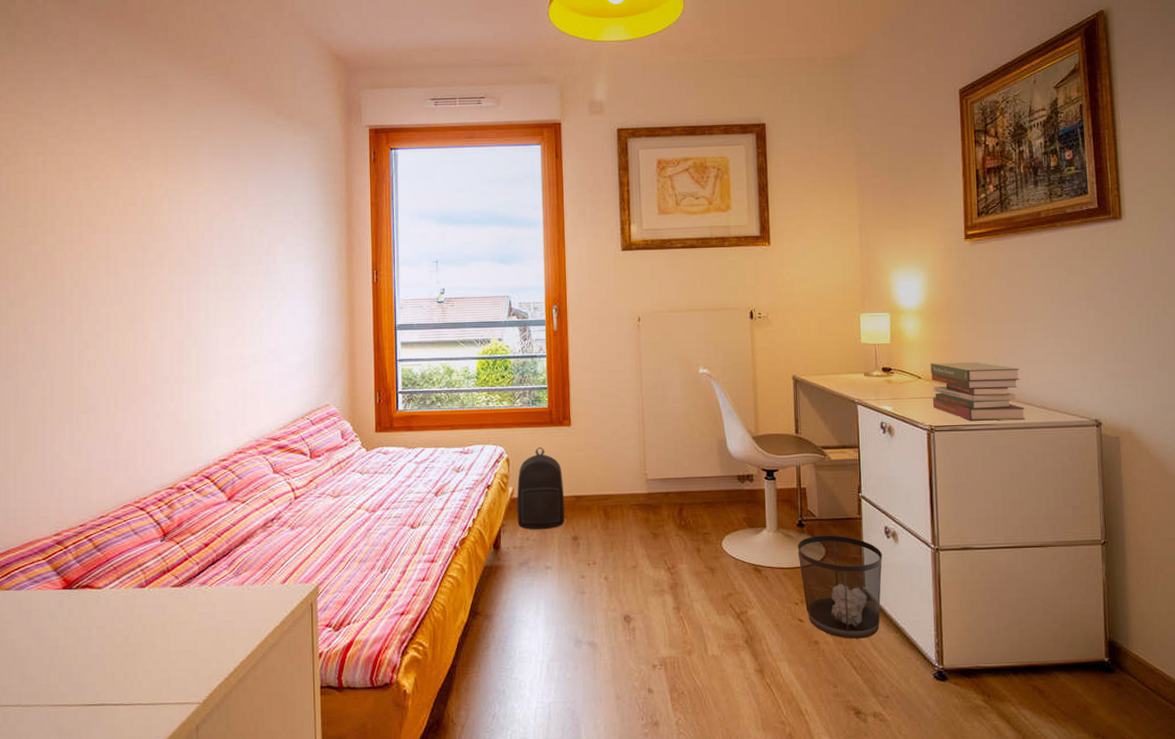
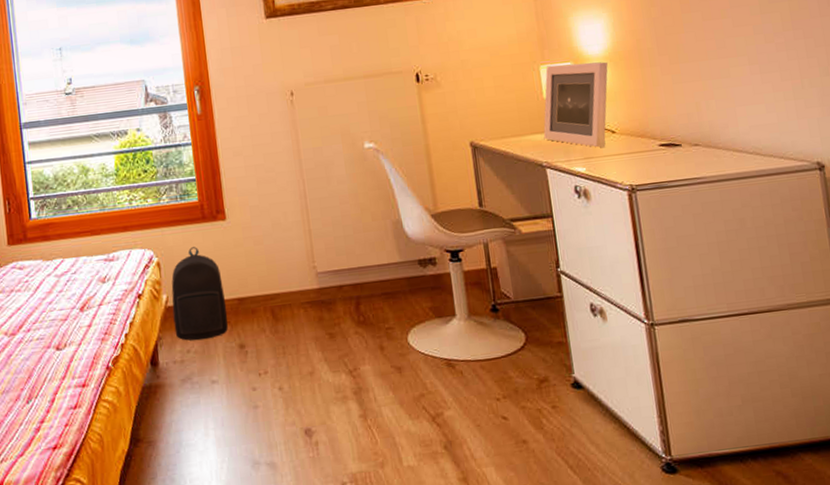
waste bin: present [797,535,883,639] -> none [493,318,595,435]
picture frame: none [857,314,920,391] -> present [543,62,608,148]
books: present [930,361,1025,421] -> none [624,108,738,176]

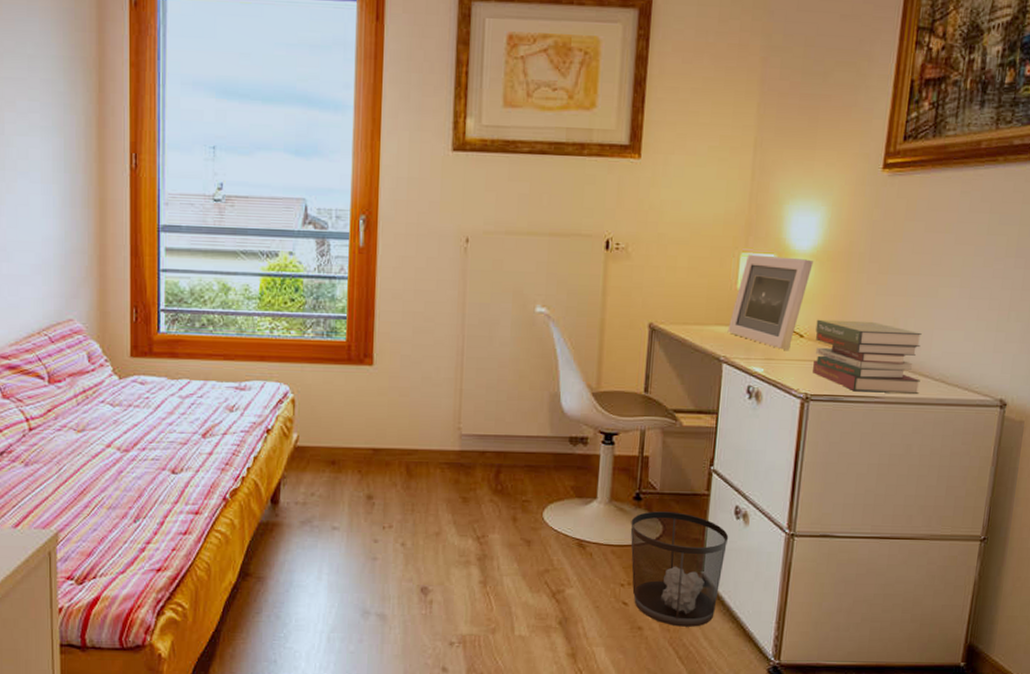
backpack: present [171,247,228,341] -> none [301,388,360,485]
waste bin: none [493,318,595,435] -> present [630,511,729,627]
books: none [624,108,738,176] -> present [813,319,922,395]

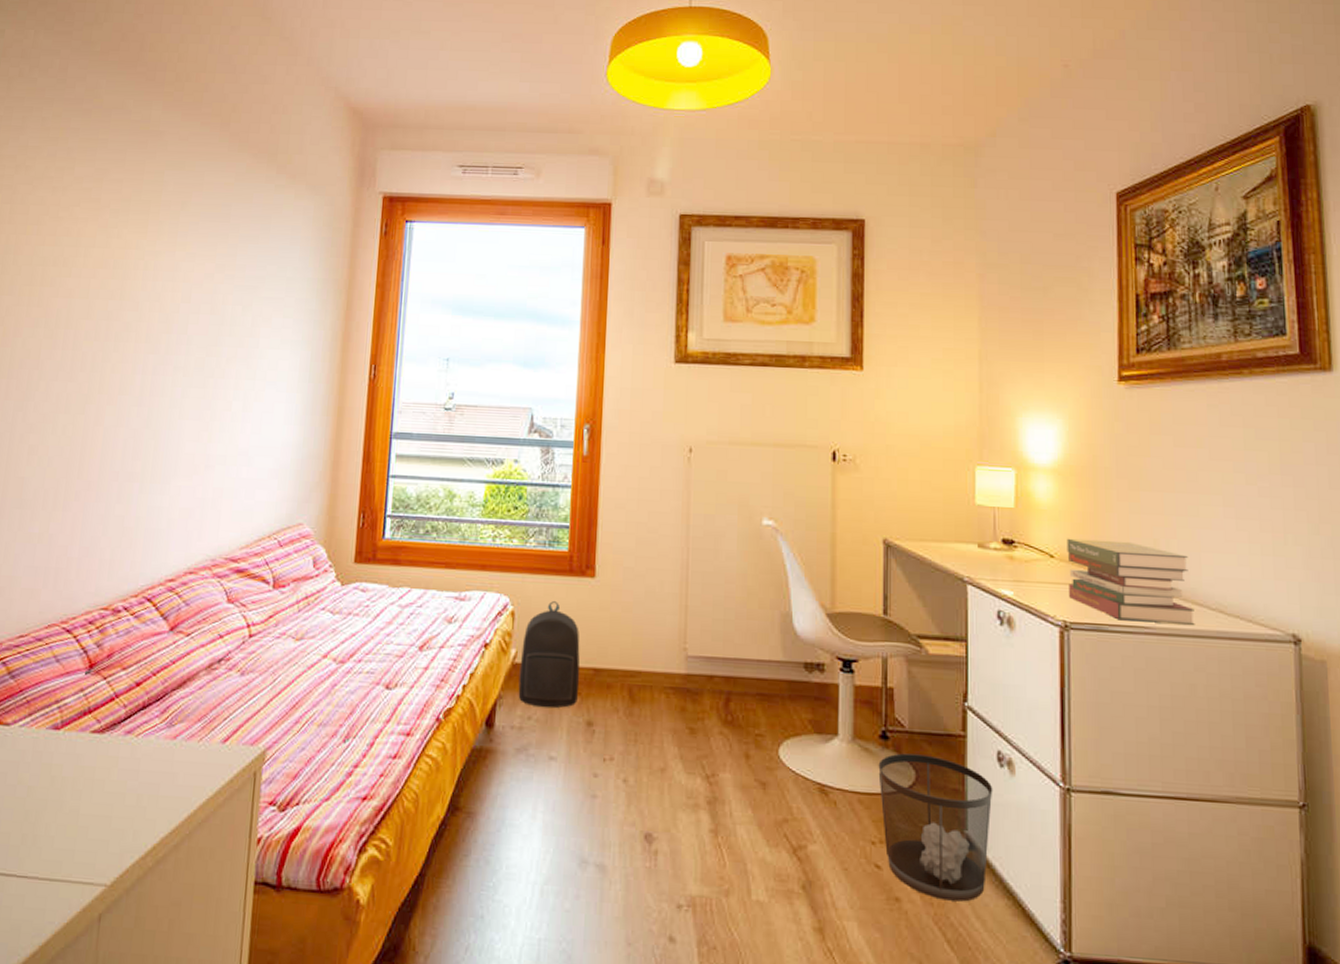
backpack: none [301,388,360,485] -> present [518,601,580,708]
picture frame: present [727,254,813,351] -> none [969,468,1055,573]

